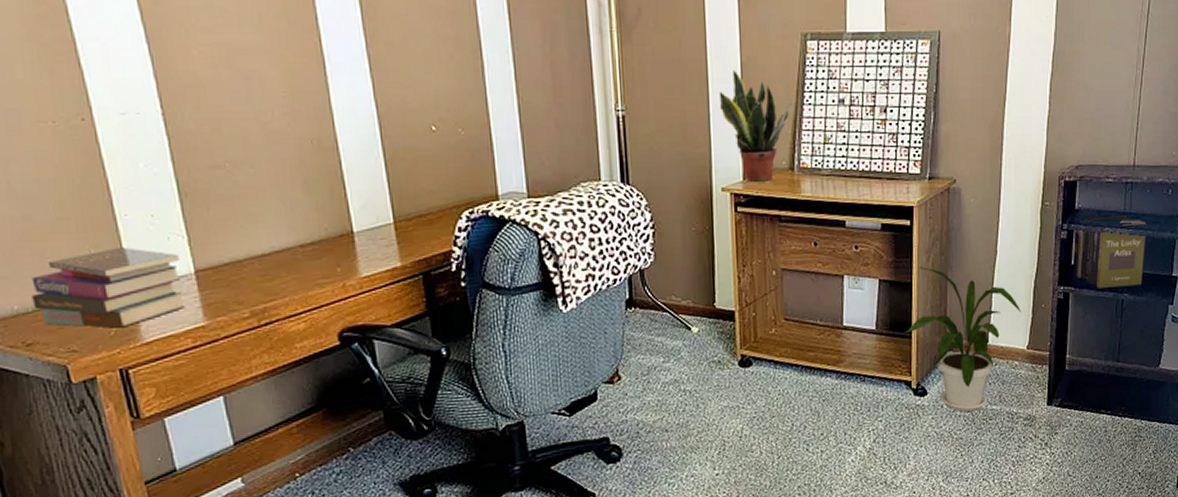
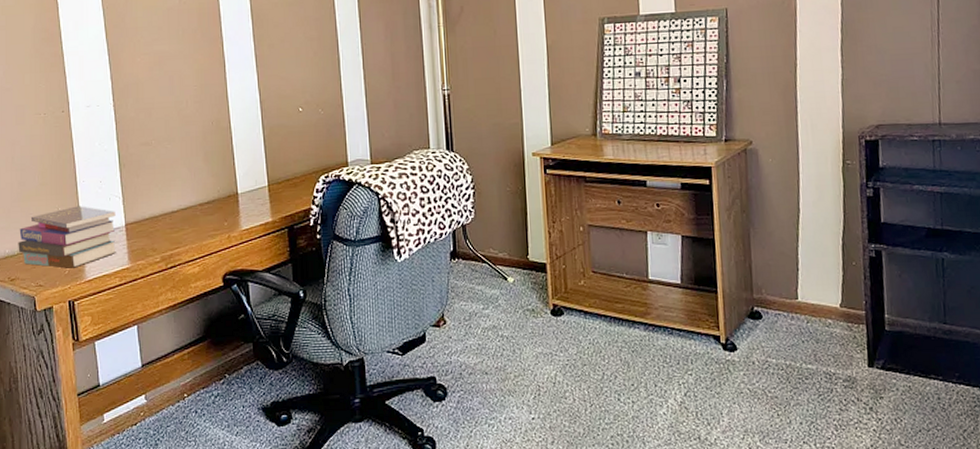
potted plant: present [719,70,797,182] -> none [529,52,597,147]
house plant: present [905,267,1021,412] -> none [710,224,830,369]
books: present [1073,214,1147,288] -> none [881,172,964,247]

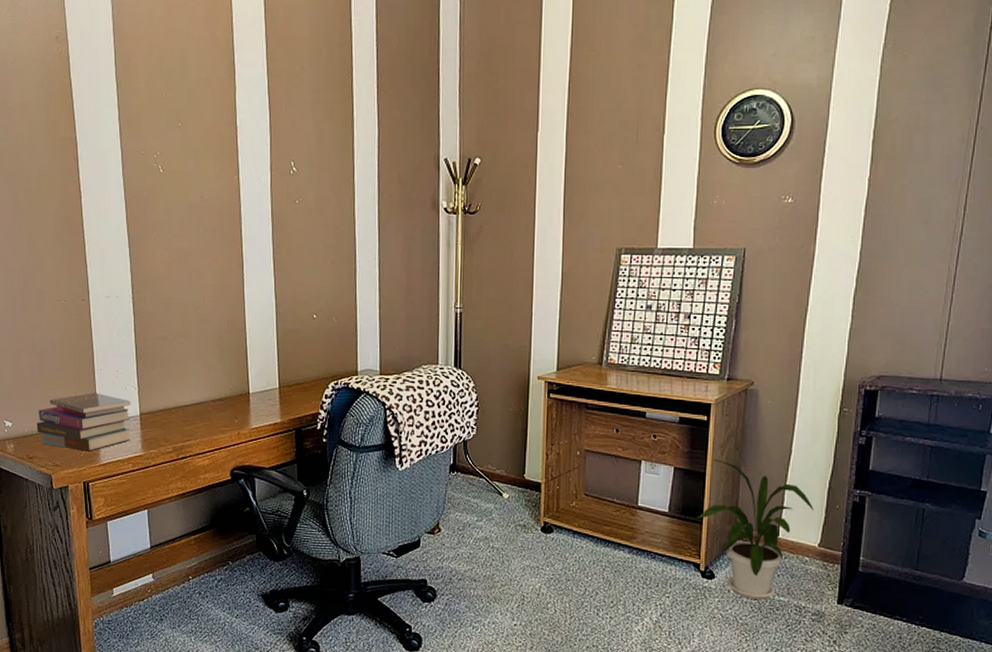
house plant: none [710,224,830,369] -> present [696,459,814,600]

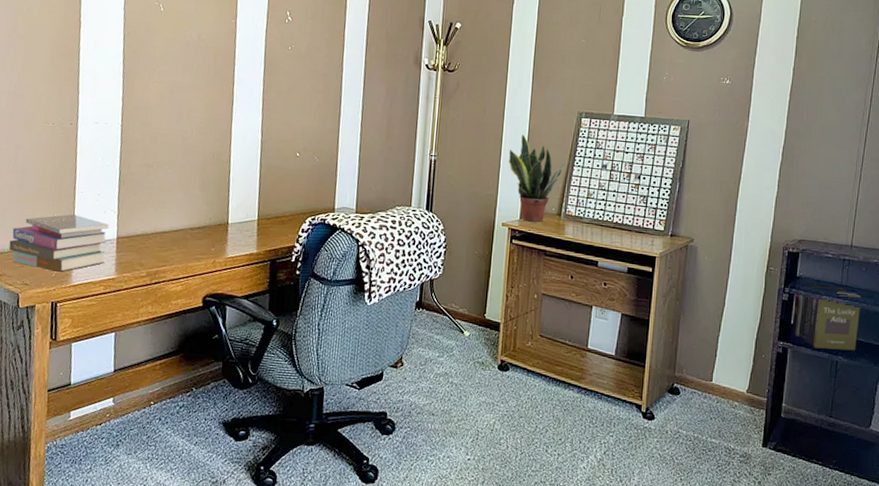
potted plant: none [541,278,609,373] -> present [508,134,569,222]
house plant: present [696,459,814,600] -> none [640,308,743,441]
books: none [871,425,953,497] -> present [792,285,862,351]

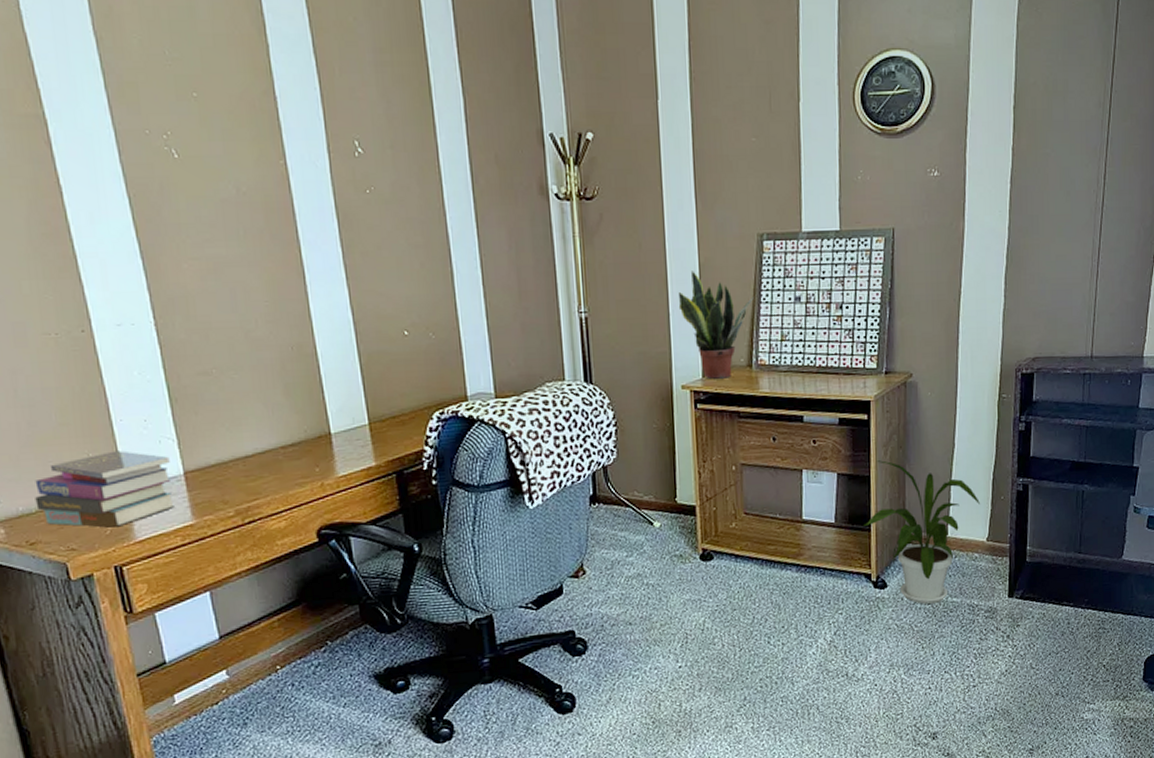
house plant: none [640,308,743,441] -> present [864,460,980,604]
books: present [792,285,862,351] -> none [1032,405,1106,480]

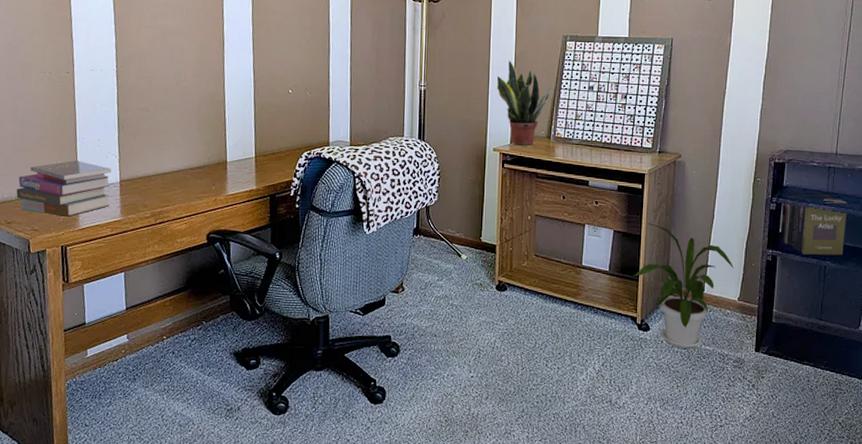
books: none [1032,405,1106,480] -> present [781,193,848,256]

